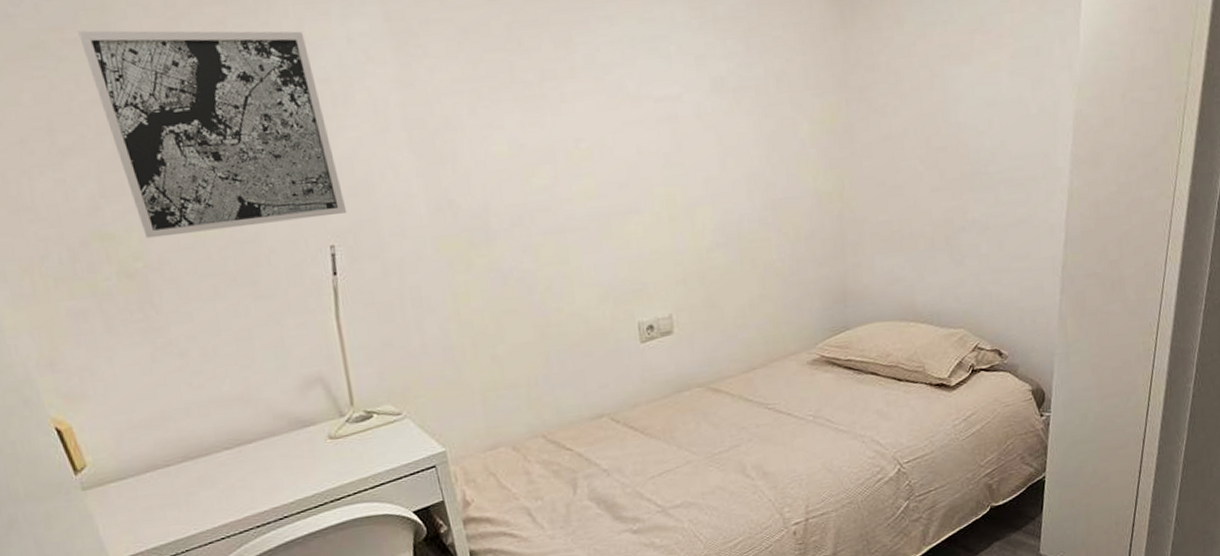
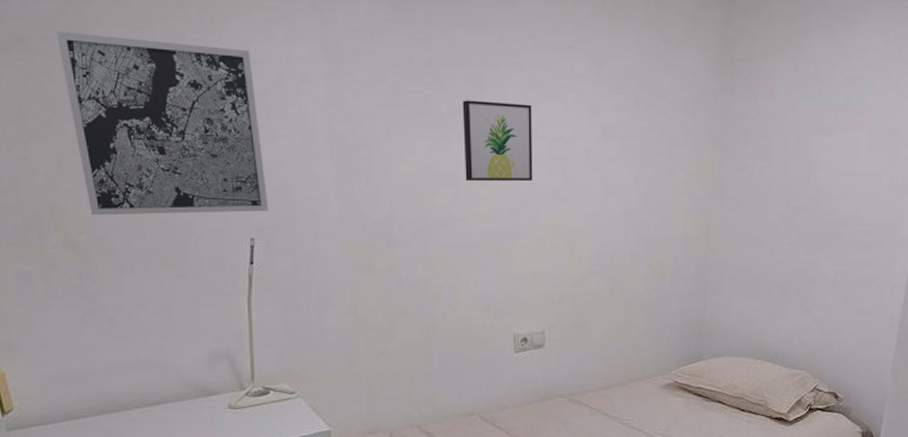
wall art: none [551,61,640,157] -> present [462,100,533,182]

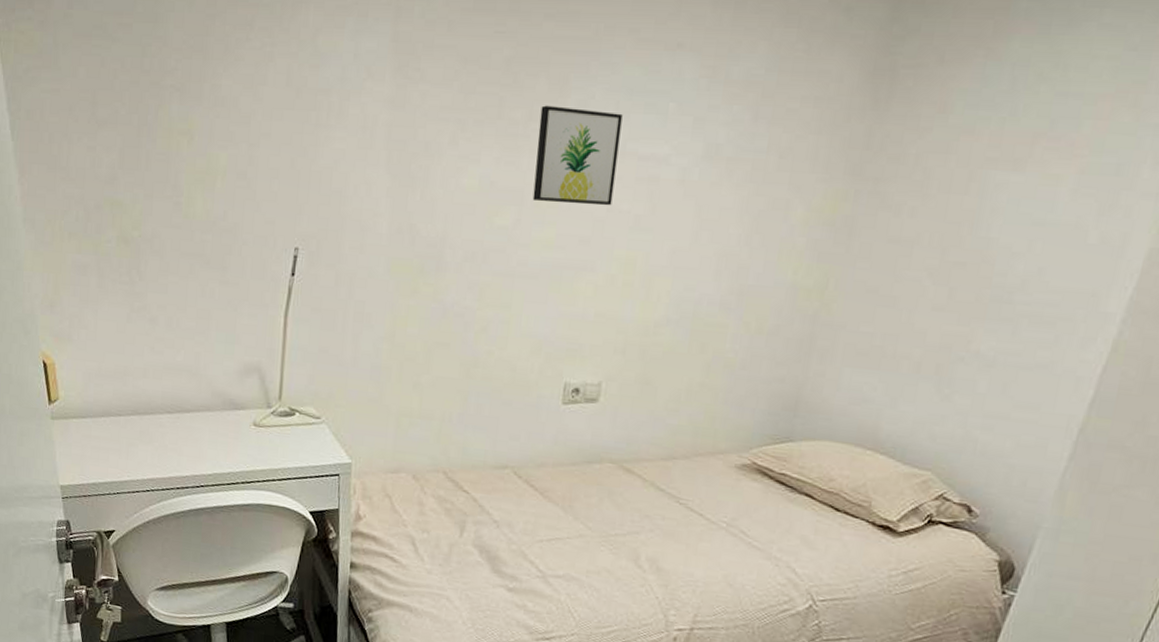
wall art: present [56,31,269,216] -> none [133,17,317,220]

